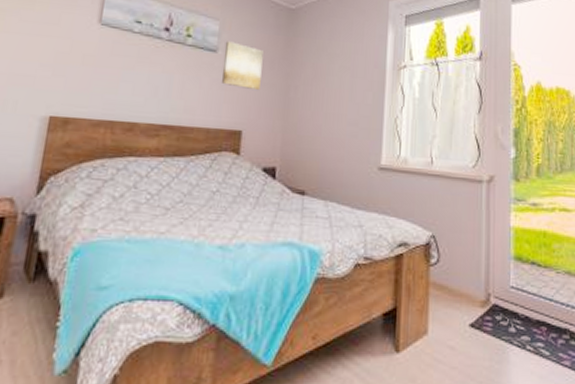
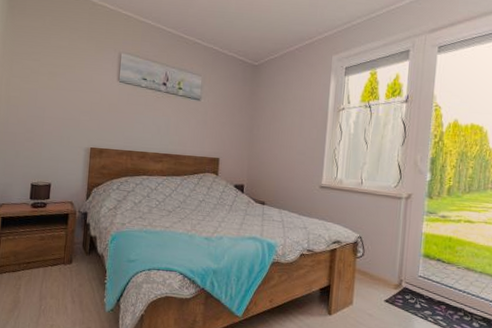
wall art: present [222,41,264,90] -> none [204,92,234,128]

